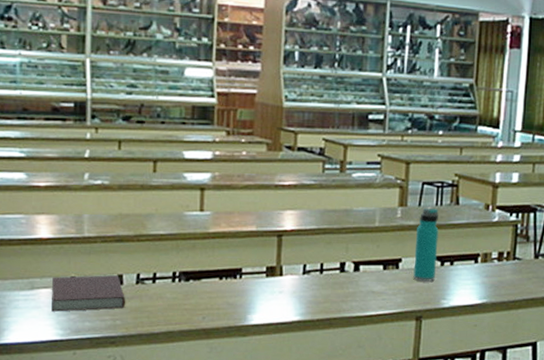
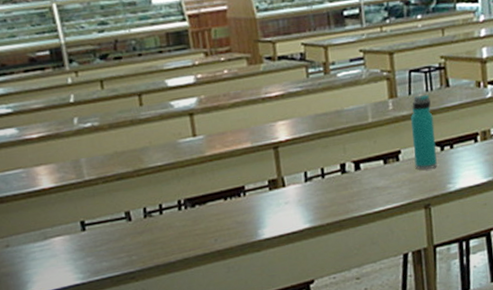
notebook: present [51,274,126,312] -> none [63,212,138,258]

